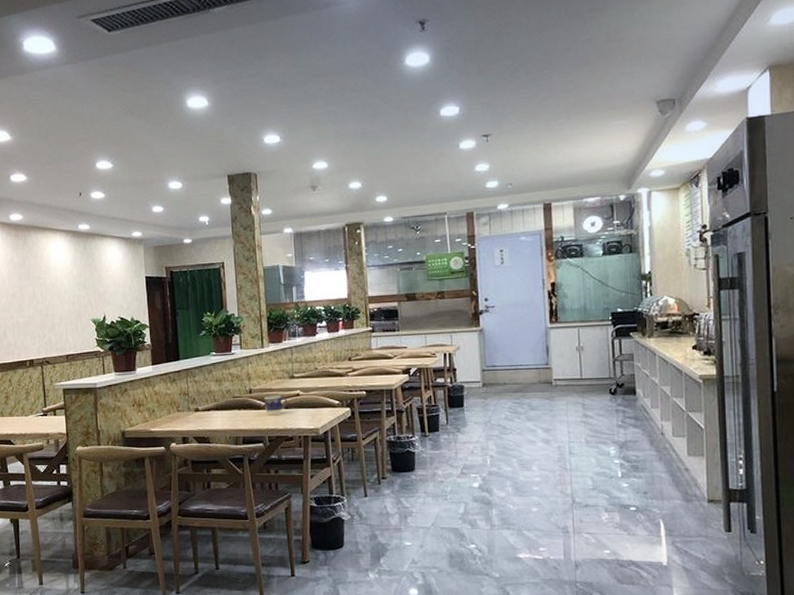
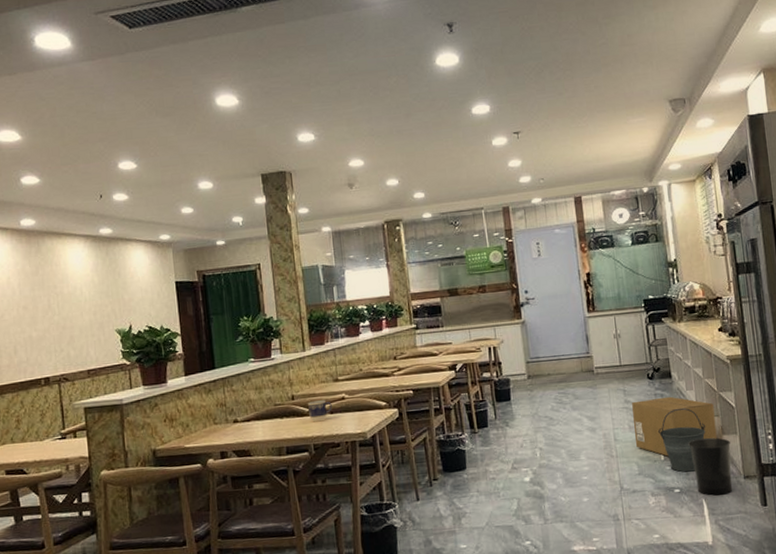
box: none [590,413,682,474] -> present [632,396,717,457]
bucket: none [617,425,670,491] -> present [658,408,706,472]
waste bin: none [649,458,696,517] -> present [688,437,733,496]

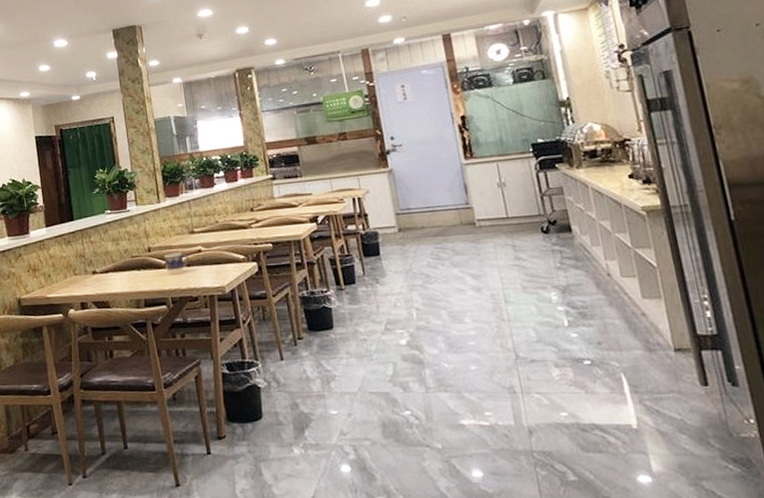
box: present [632,396,717,457] -> none [524,253,636,322]
bucket: present [658,408,706,472] -> none [559,266,620,341]
waste bin: present [688,437,733,496] -> none [598,301,661,370]

